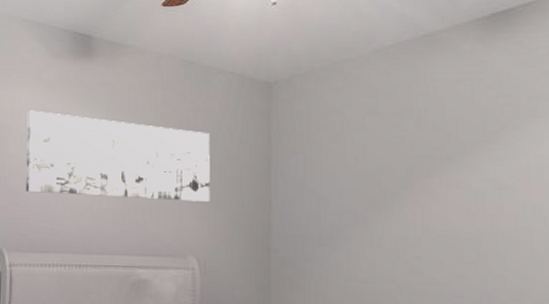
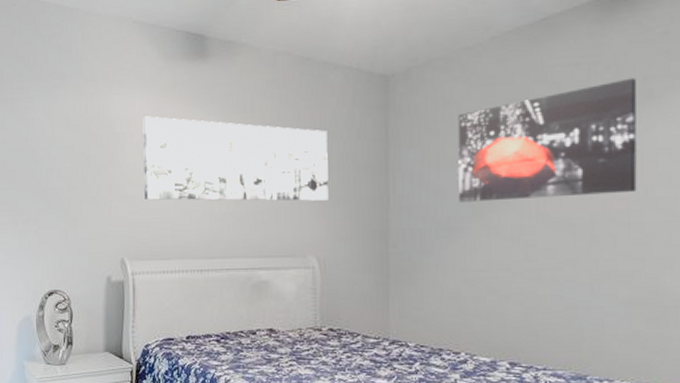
wall art: none [340,96,525,211] -> present [457,78,637,202]

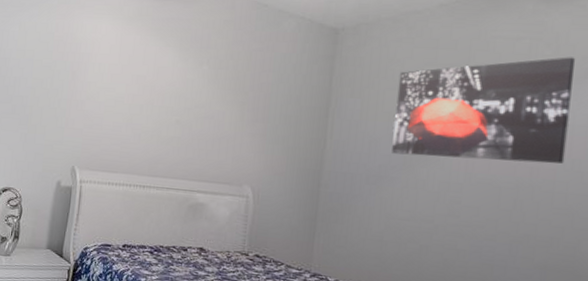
wall art: present [142,116,329,201] -> none [100,41,275,137]

